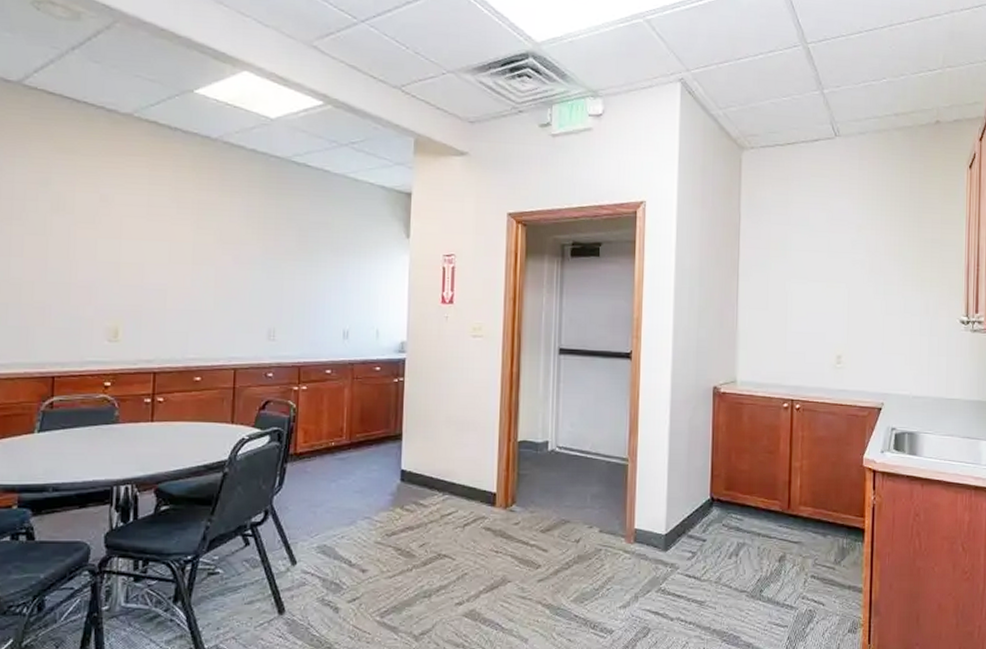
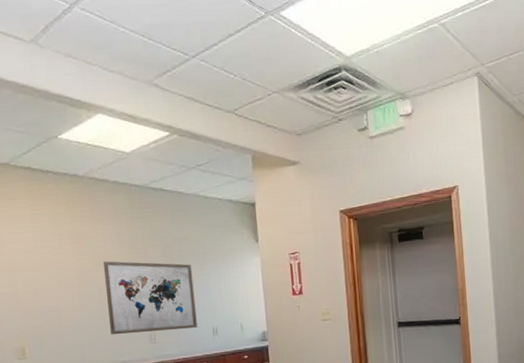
wall art: none [223,239,329,328] -> present [102,261,198,335]

